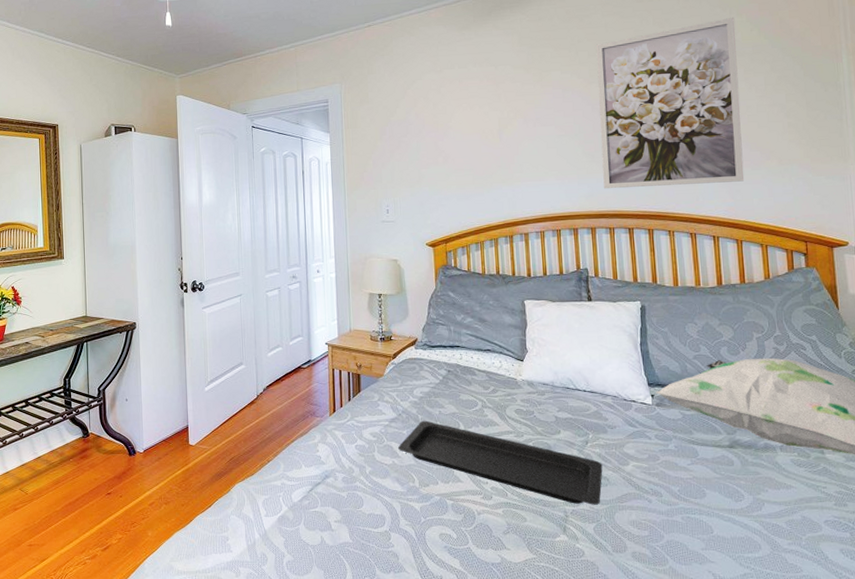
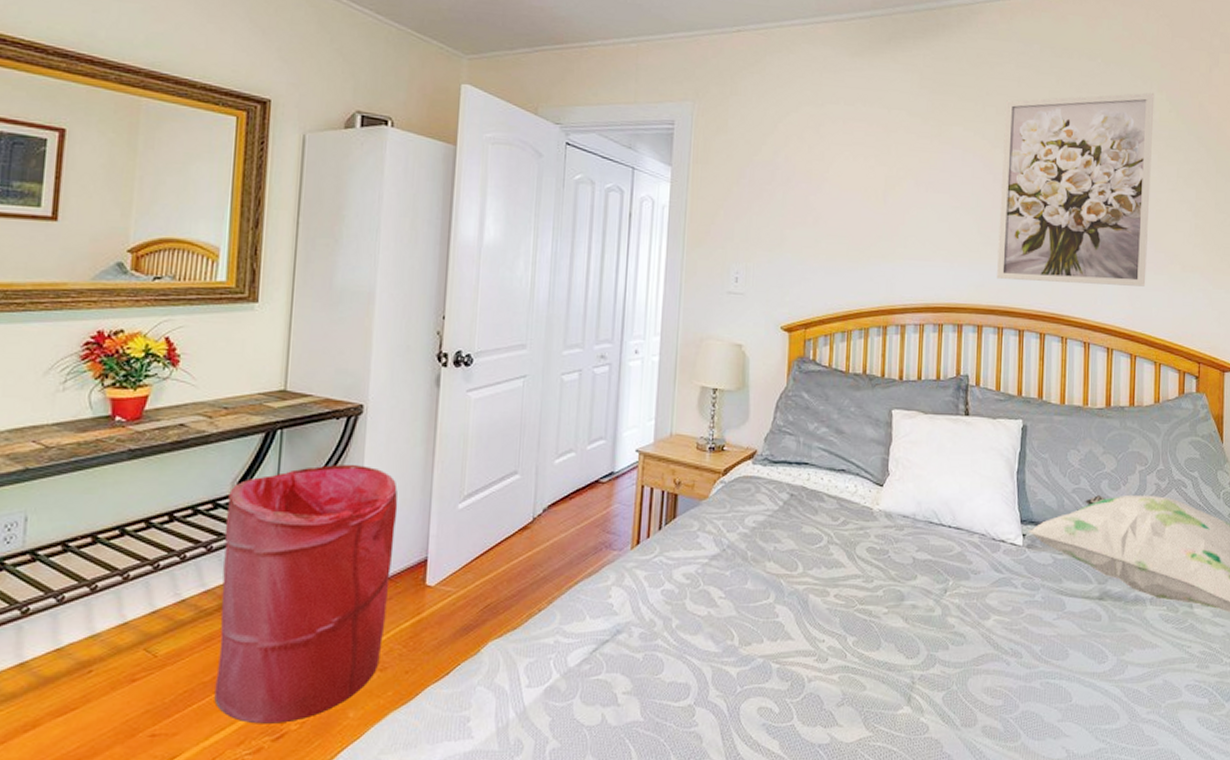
laundry hamper: none [59,363,166,539] -> present [214,464,398,724]
serving tray: present [398,420,603,505] -> none [717,558,960,669]

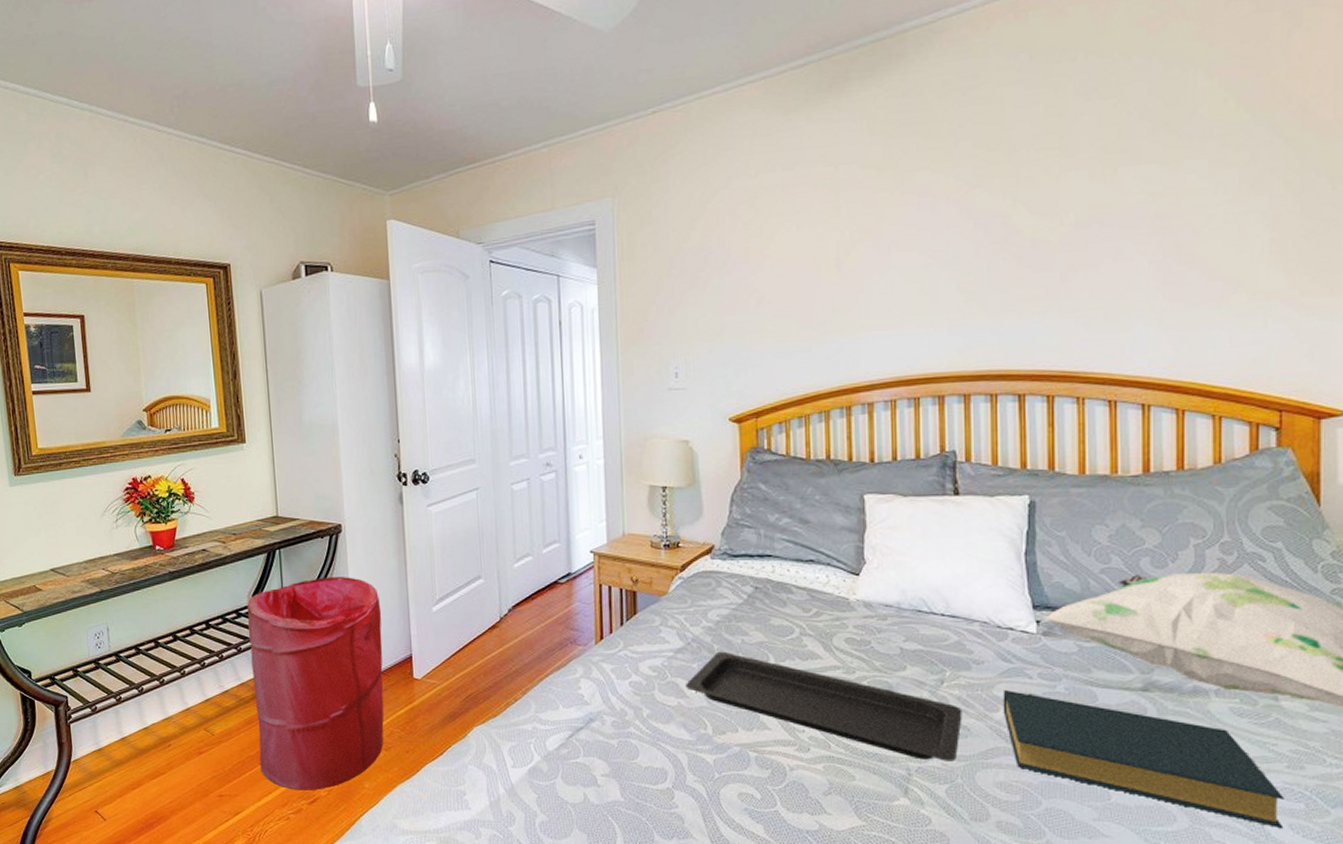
serving tray: none [717,558,960,669] -> present [686,651,962,761]
hardback book: none [993,598,1195,723] -> present [1002,689,1284,829]
wall art: present [997,92,1155,287] -> none [984,80,1201,339]

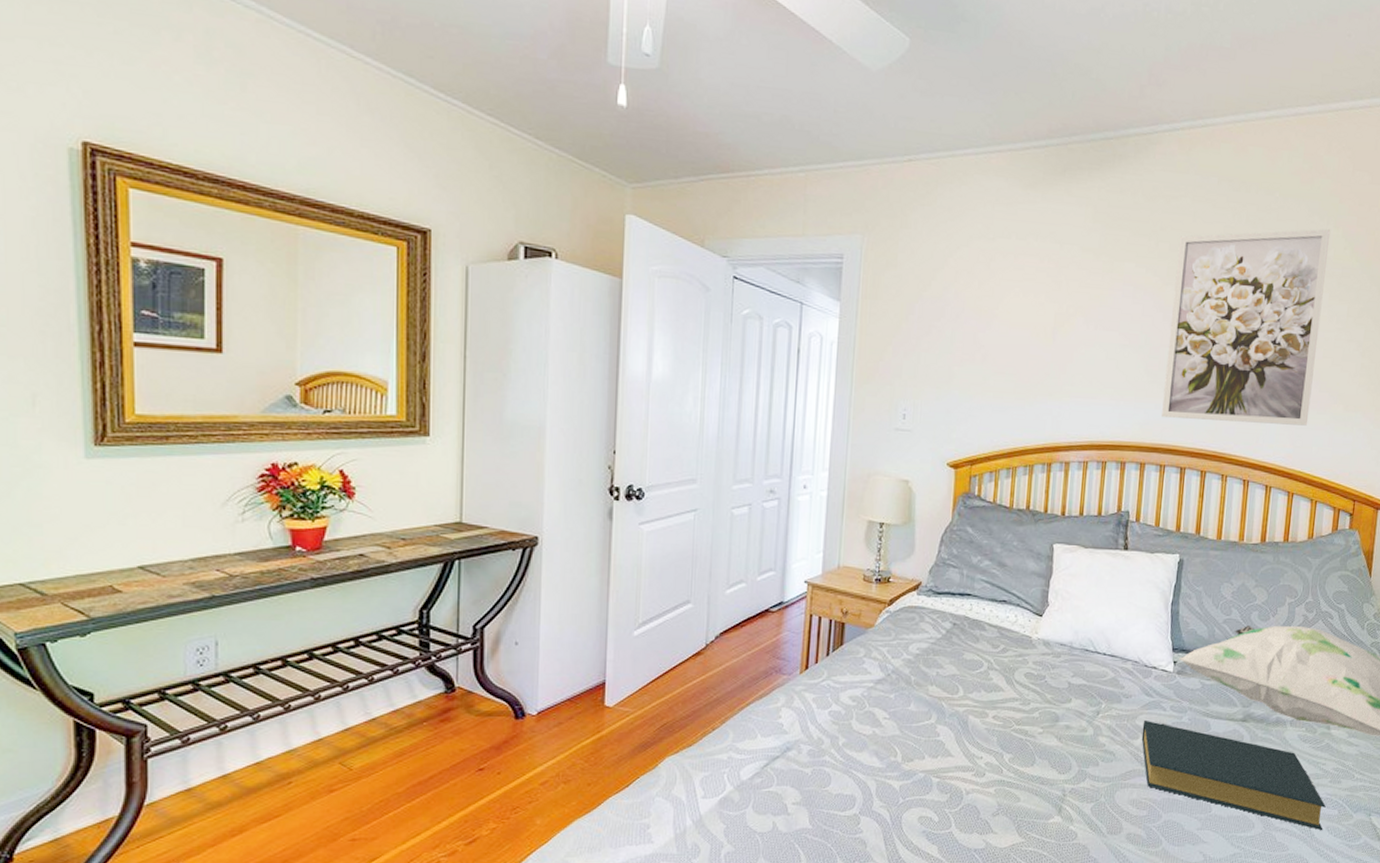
laundry hamper: present [247,576,384,790] -> none [409,593,576,830]
serving tray: present [686,651,962,761] -> none [882,683,1111,783]
wall art: none [984,80,1201,339] -> present [1162,228,1331,426]

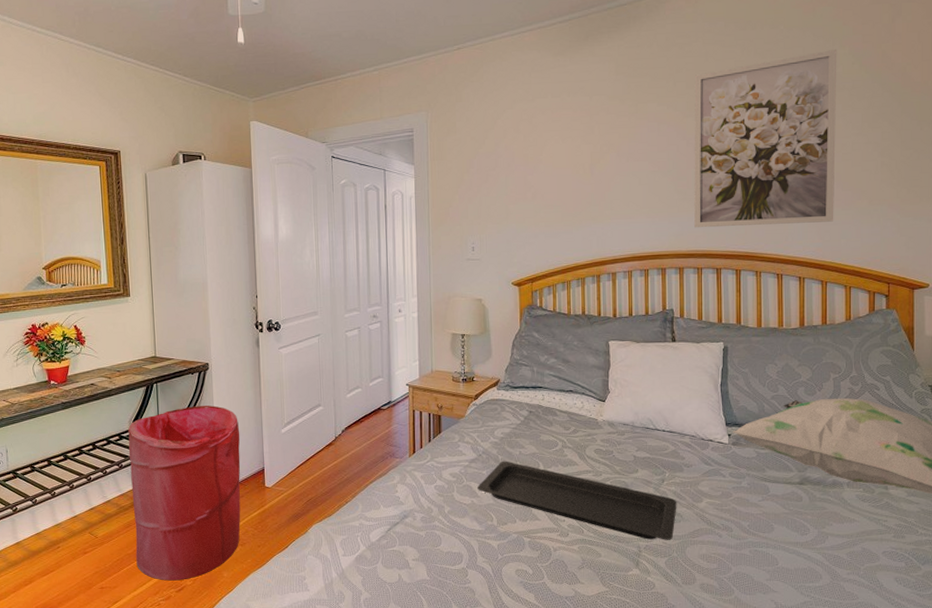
laundry hamper: none [409,593,576,830] -> present [128,405,241,581]
serving tray: none [882,683,1111,783] -> present [477,461,677,540]
hardback book: present [1141,719,1326,831] -> none [705,485,892,582]

